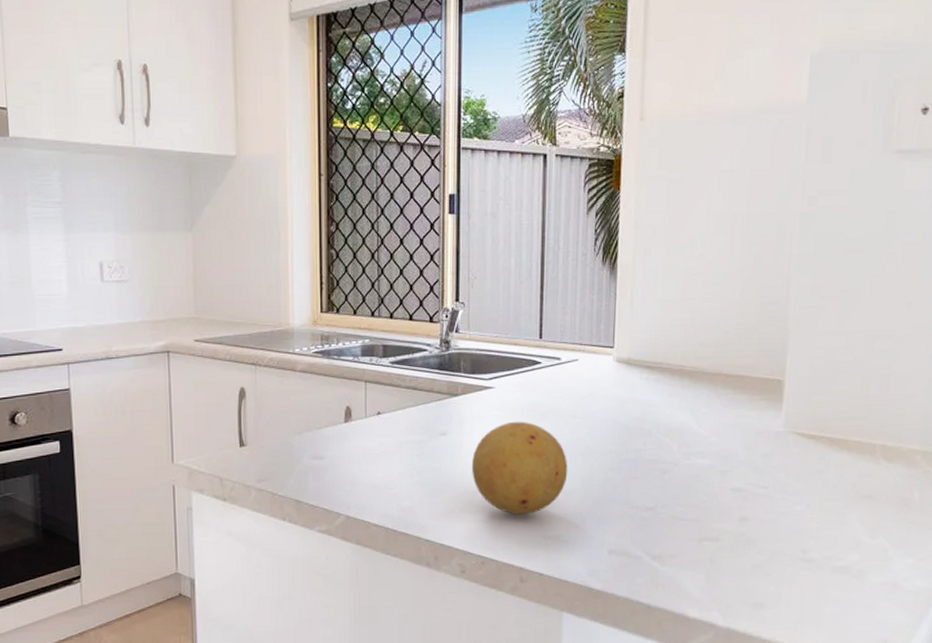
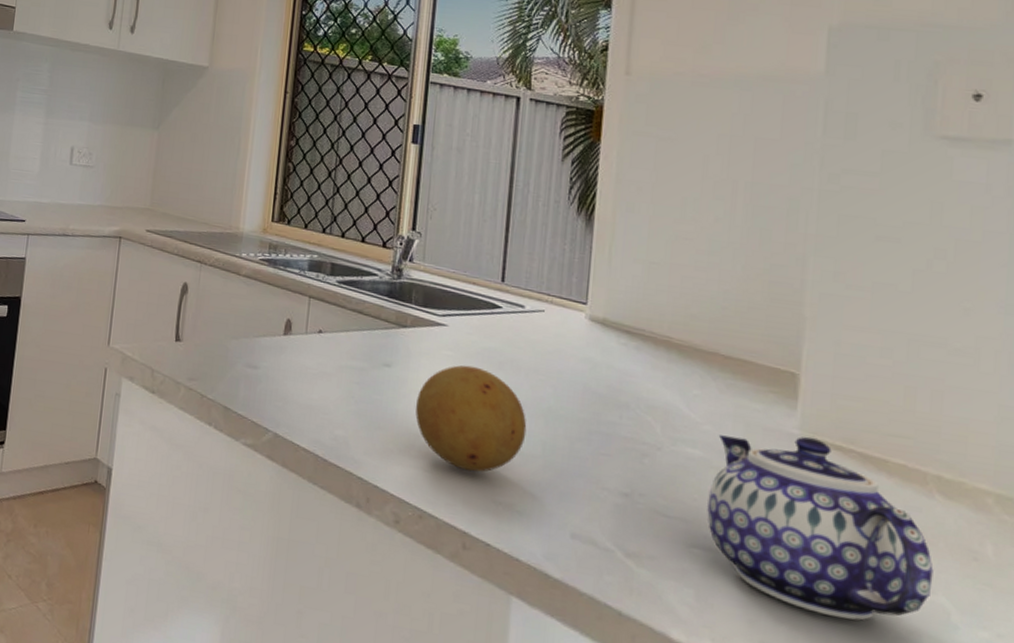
teapot: none [714,433,878,573] -> present [707,435,934,621]

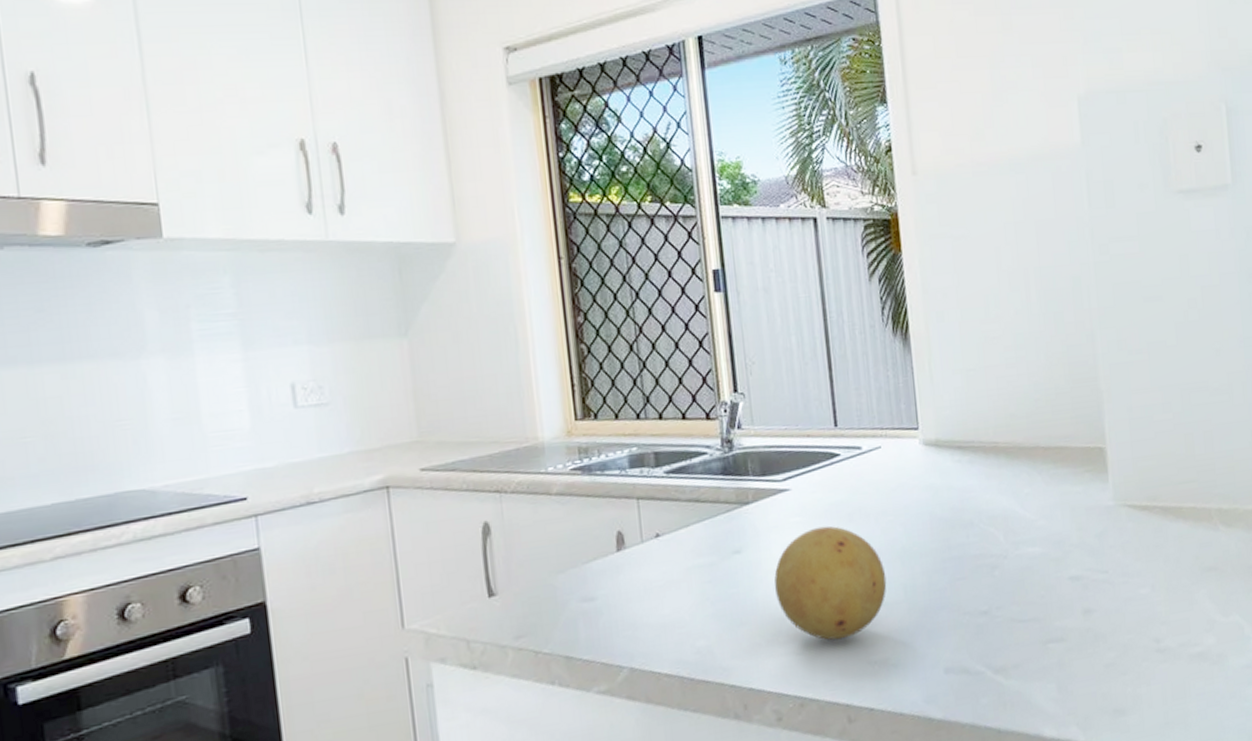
teapot: present [707,435,934,621] -> none [1051,505,1228,667]

